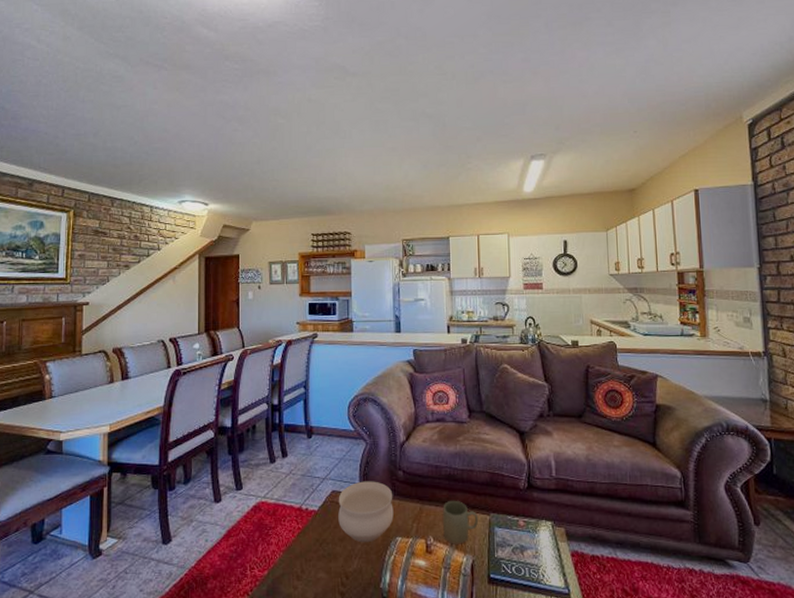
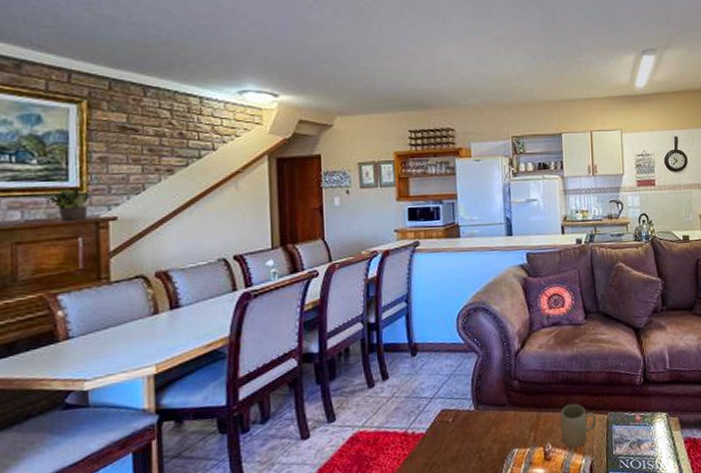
potted plant: none [41,277,74,305] -> present [42,187,93,222]
bowl: present [338,481,394,543] -> none [448,394,510,460]

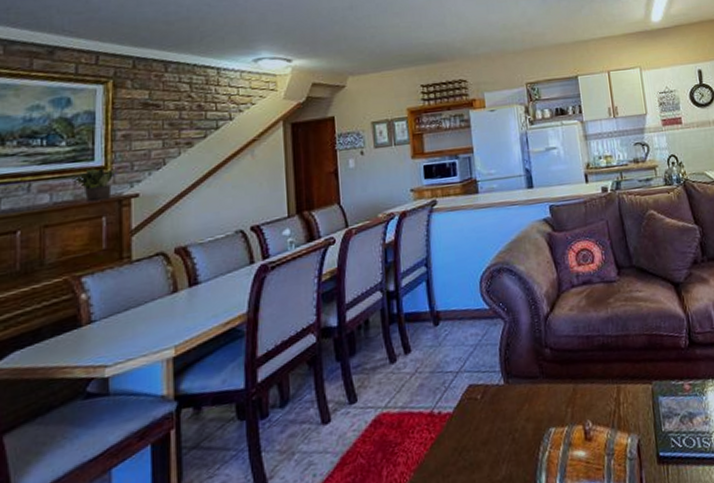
mug: present [560,404,596,448] -> none [599,373,640,425]

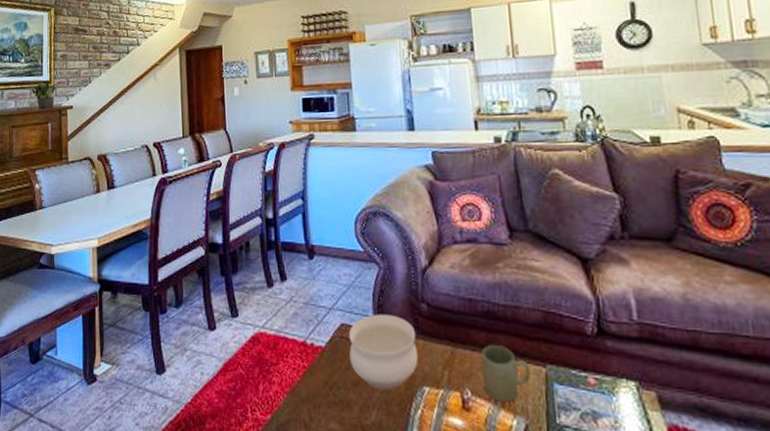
bowl: none [476,365,544,443] -> present [348,314,418,391]
mug: none [599,373,640,425] -> present [480,345,530,402]

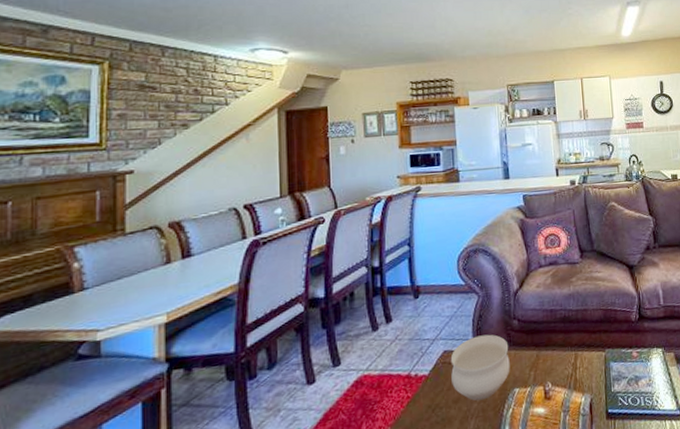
potted plant: present [27,81,57,110] -> none [63,143,111,177]
mug: present [480,345,530,402] -> none [559,342,594,386]

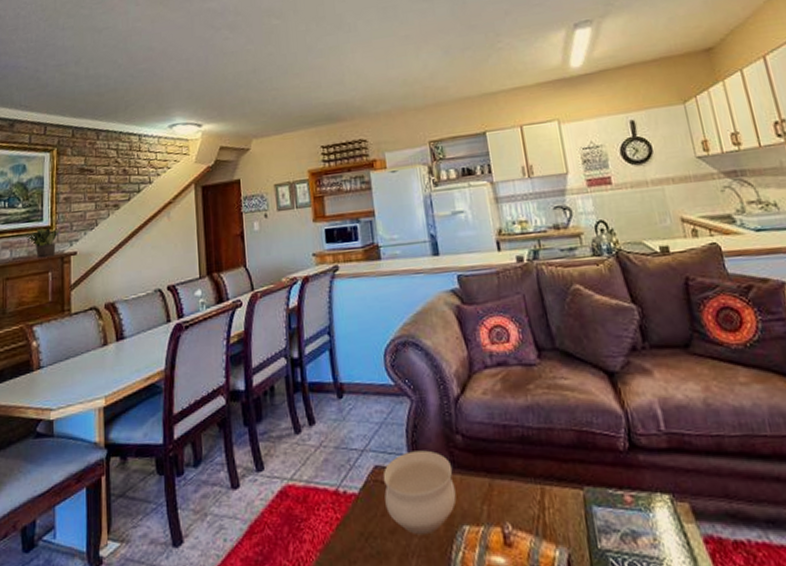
potted plant: none [63,143,111,177] -> present [25,226,59,258]

